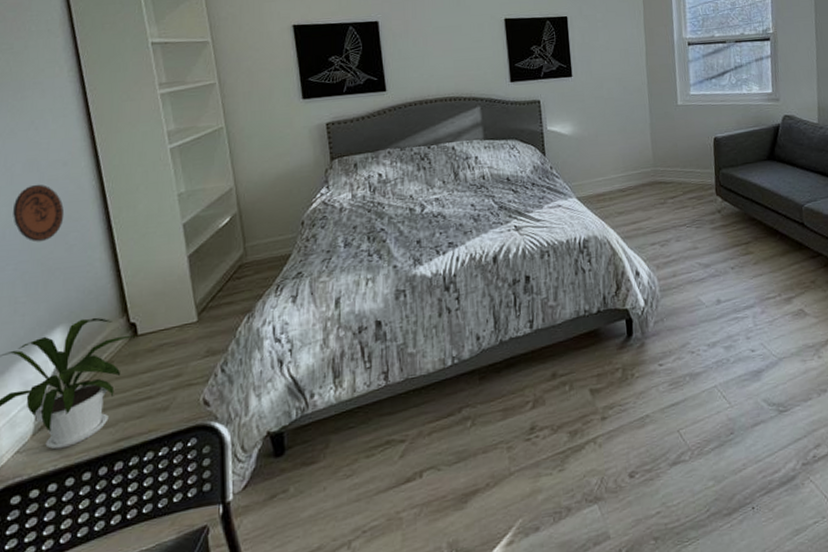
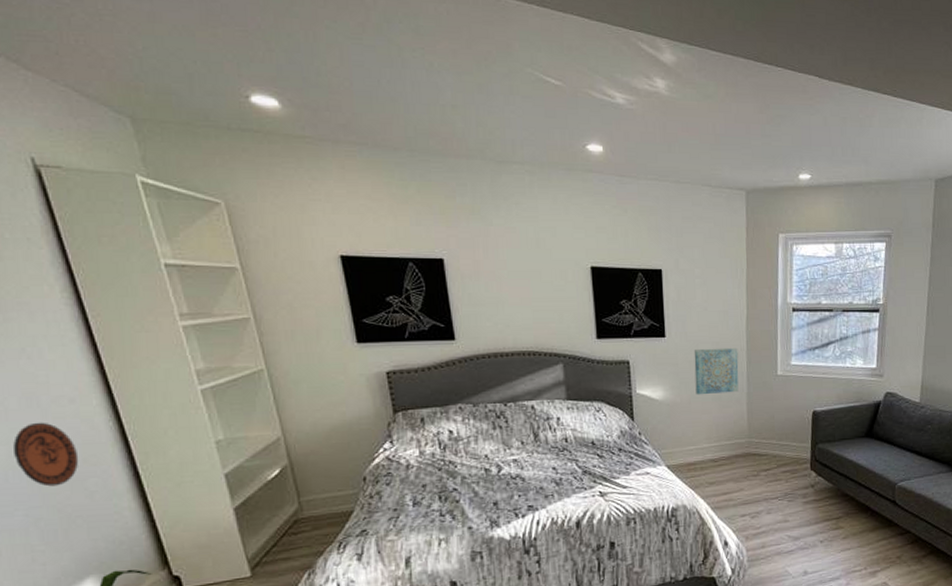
wall art: none [599,82,642,129] -> present [694,347,739,395]

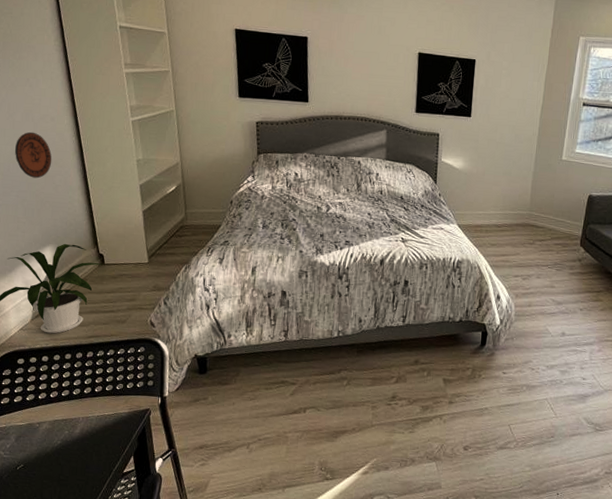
wall art: present [694,347,739,395] -> none [490,130,531,171]

